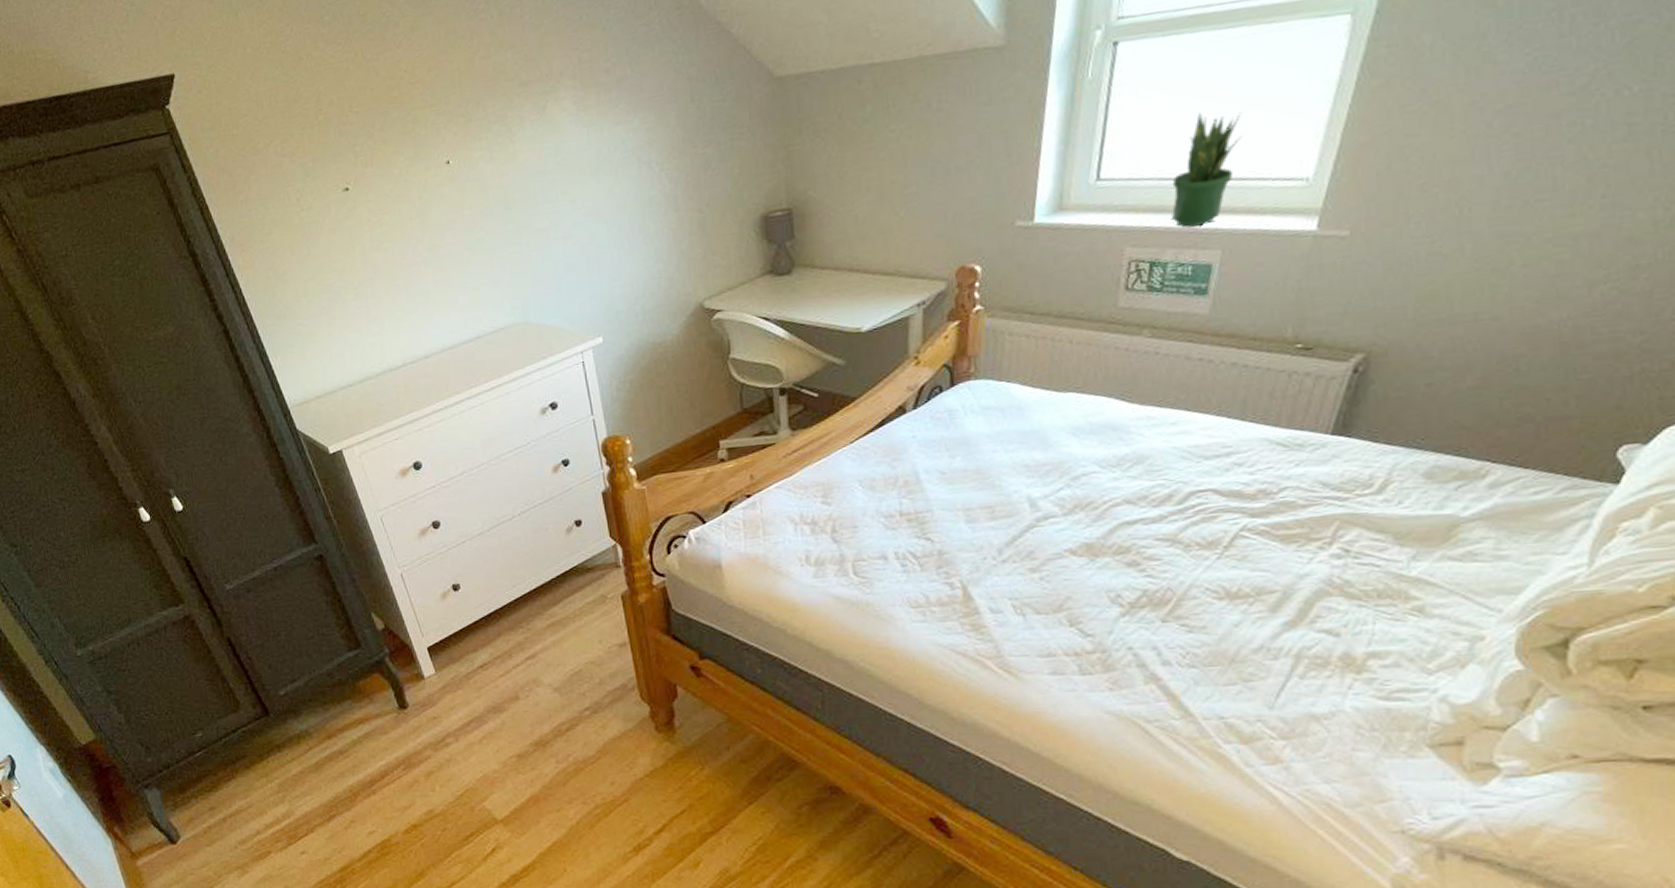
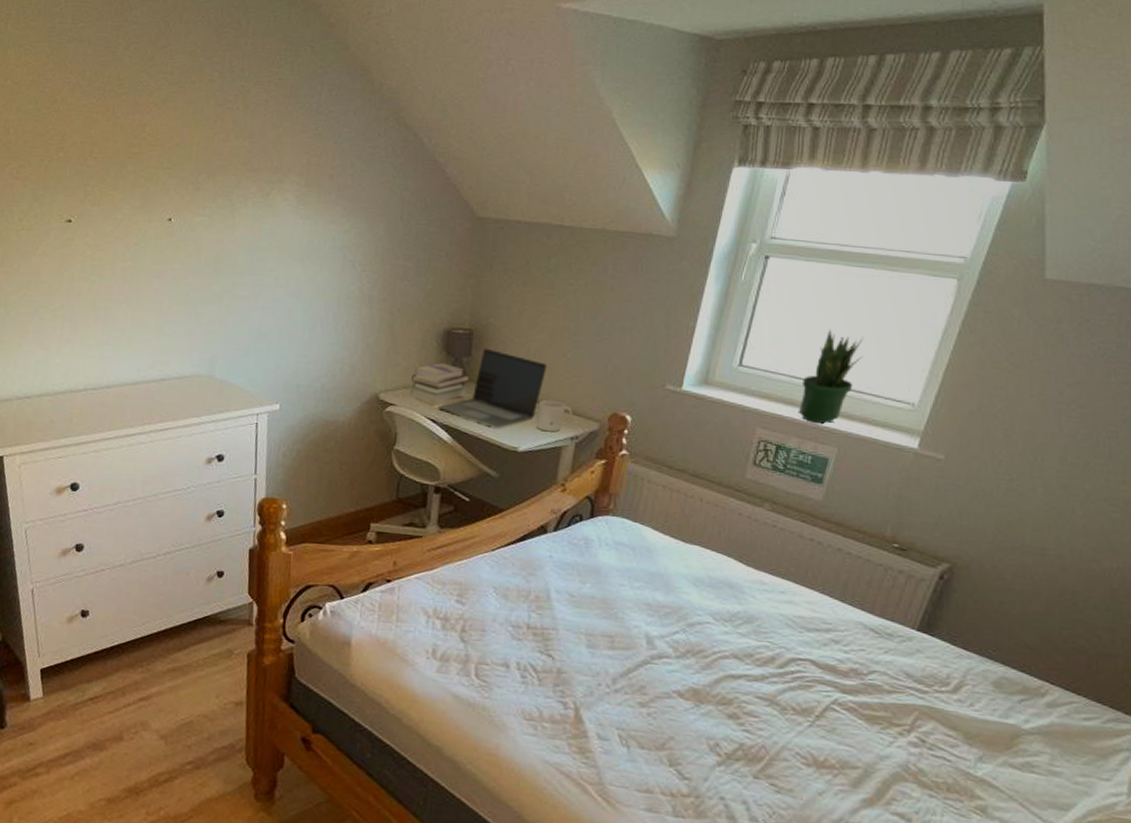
books: none [734,253,797,302] -> present [410,363,470,405]
laptop: none [768,225,880,313] -> present [438,348,548,429]
mug: none [875,266,916,304] -> present [535,399,573,433]

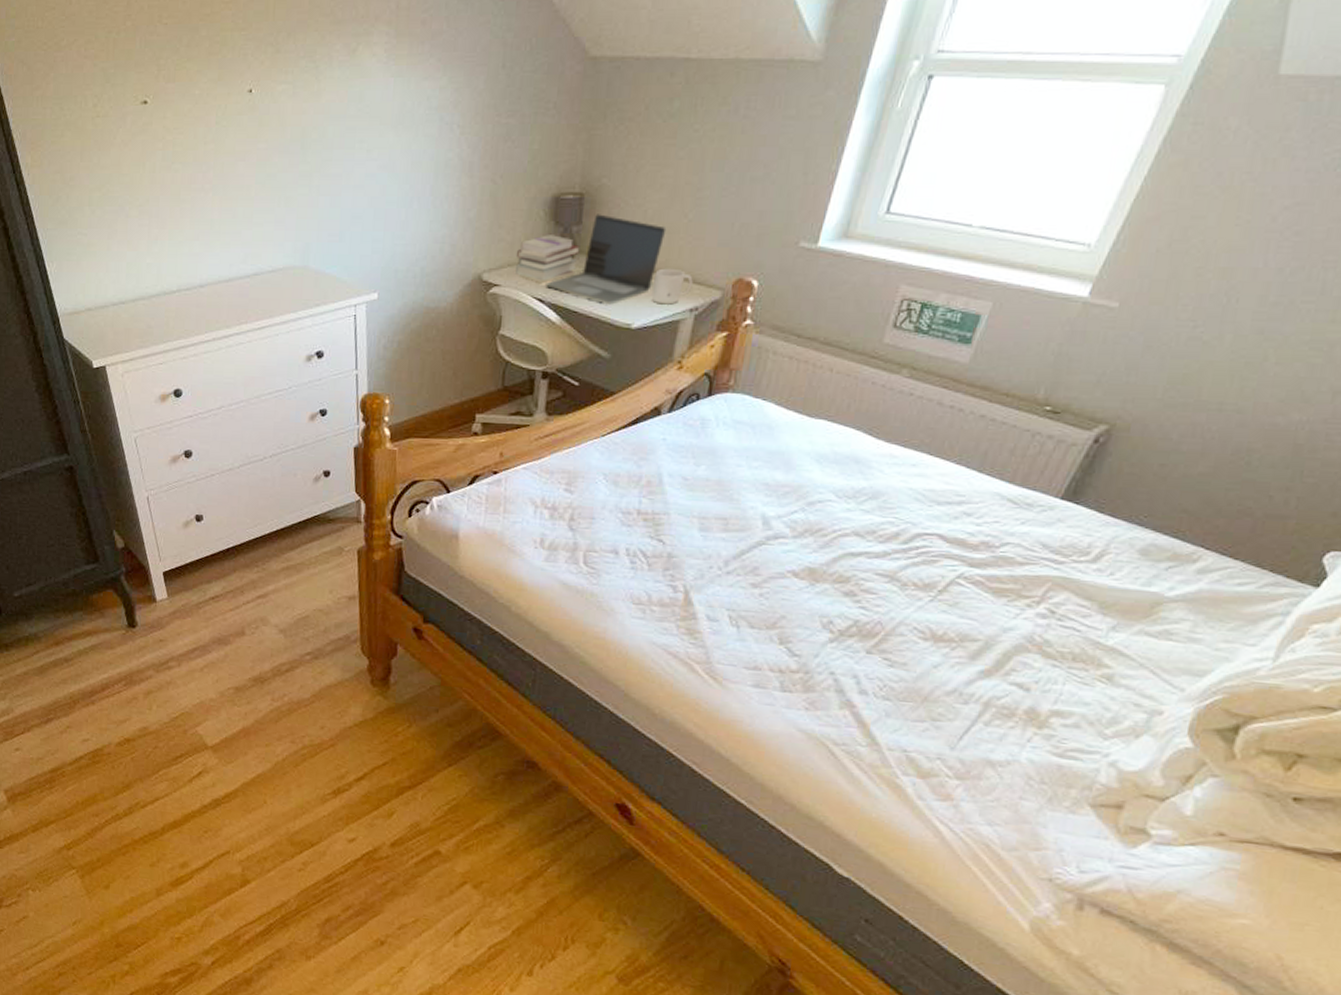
planter: present [799,329,865,424] -> none [952,160,1040,275]

